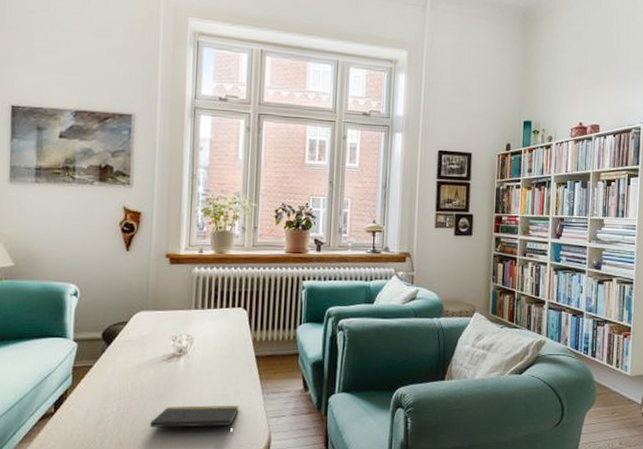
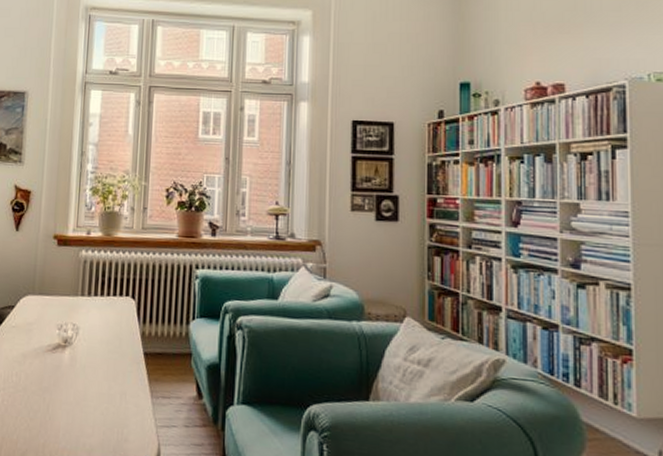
notepad: present [149,405,239,435] -> none [32,402,126,443]

